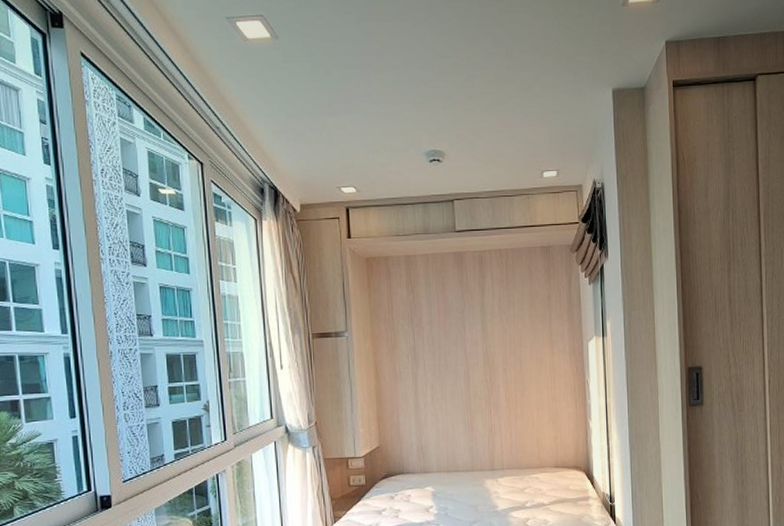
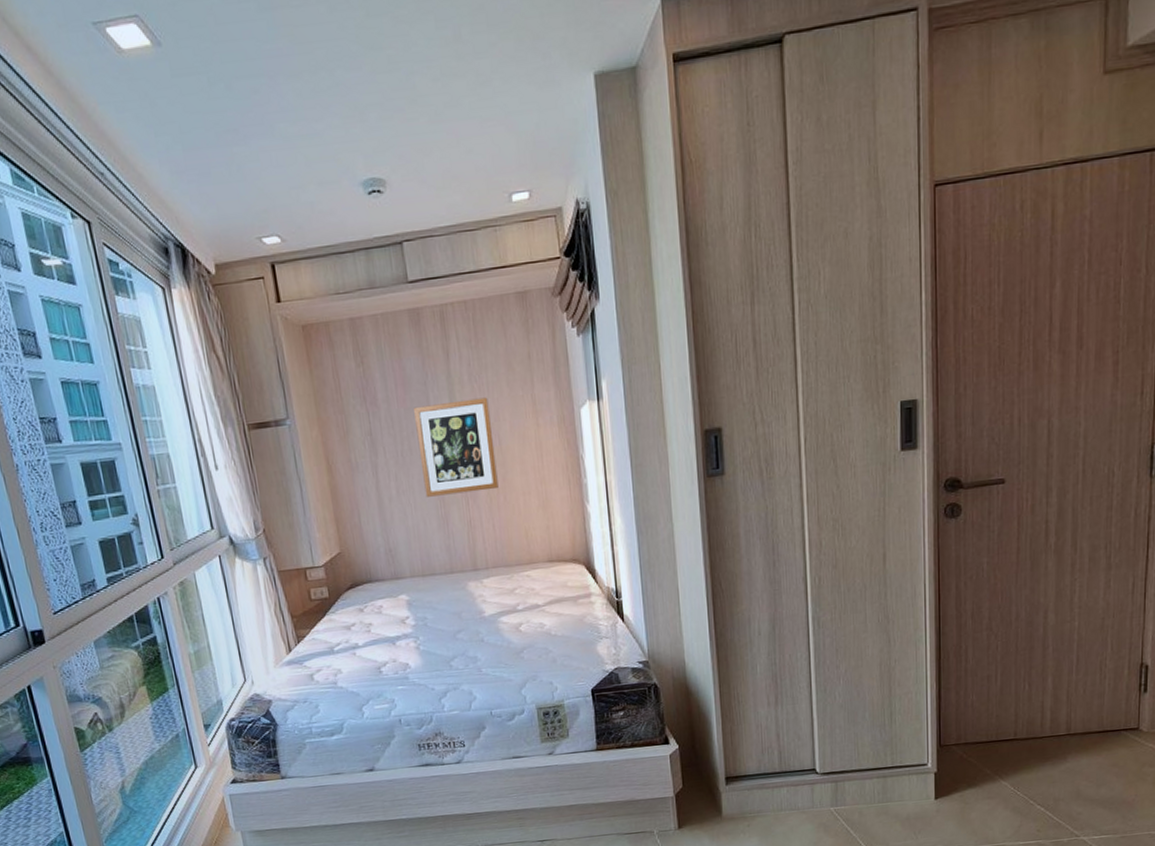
wall art: none [452,327,517,405] -> present [414,397,499,497]

